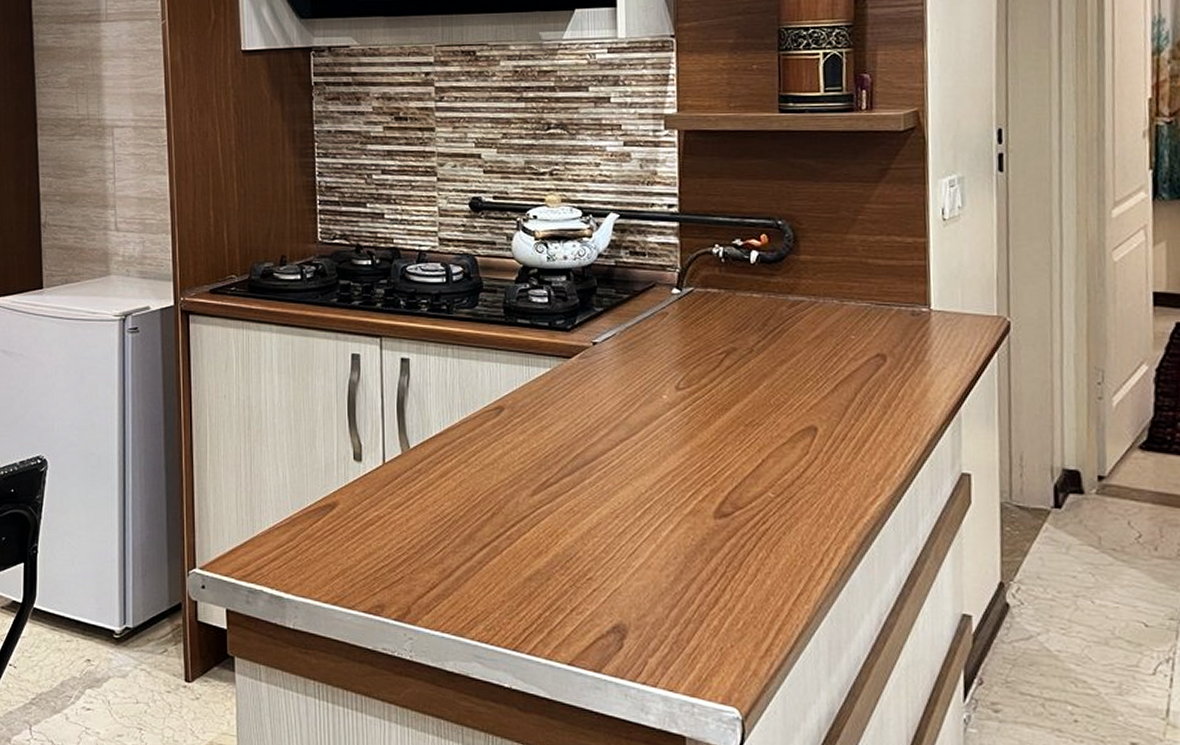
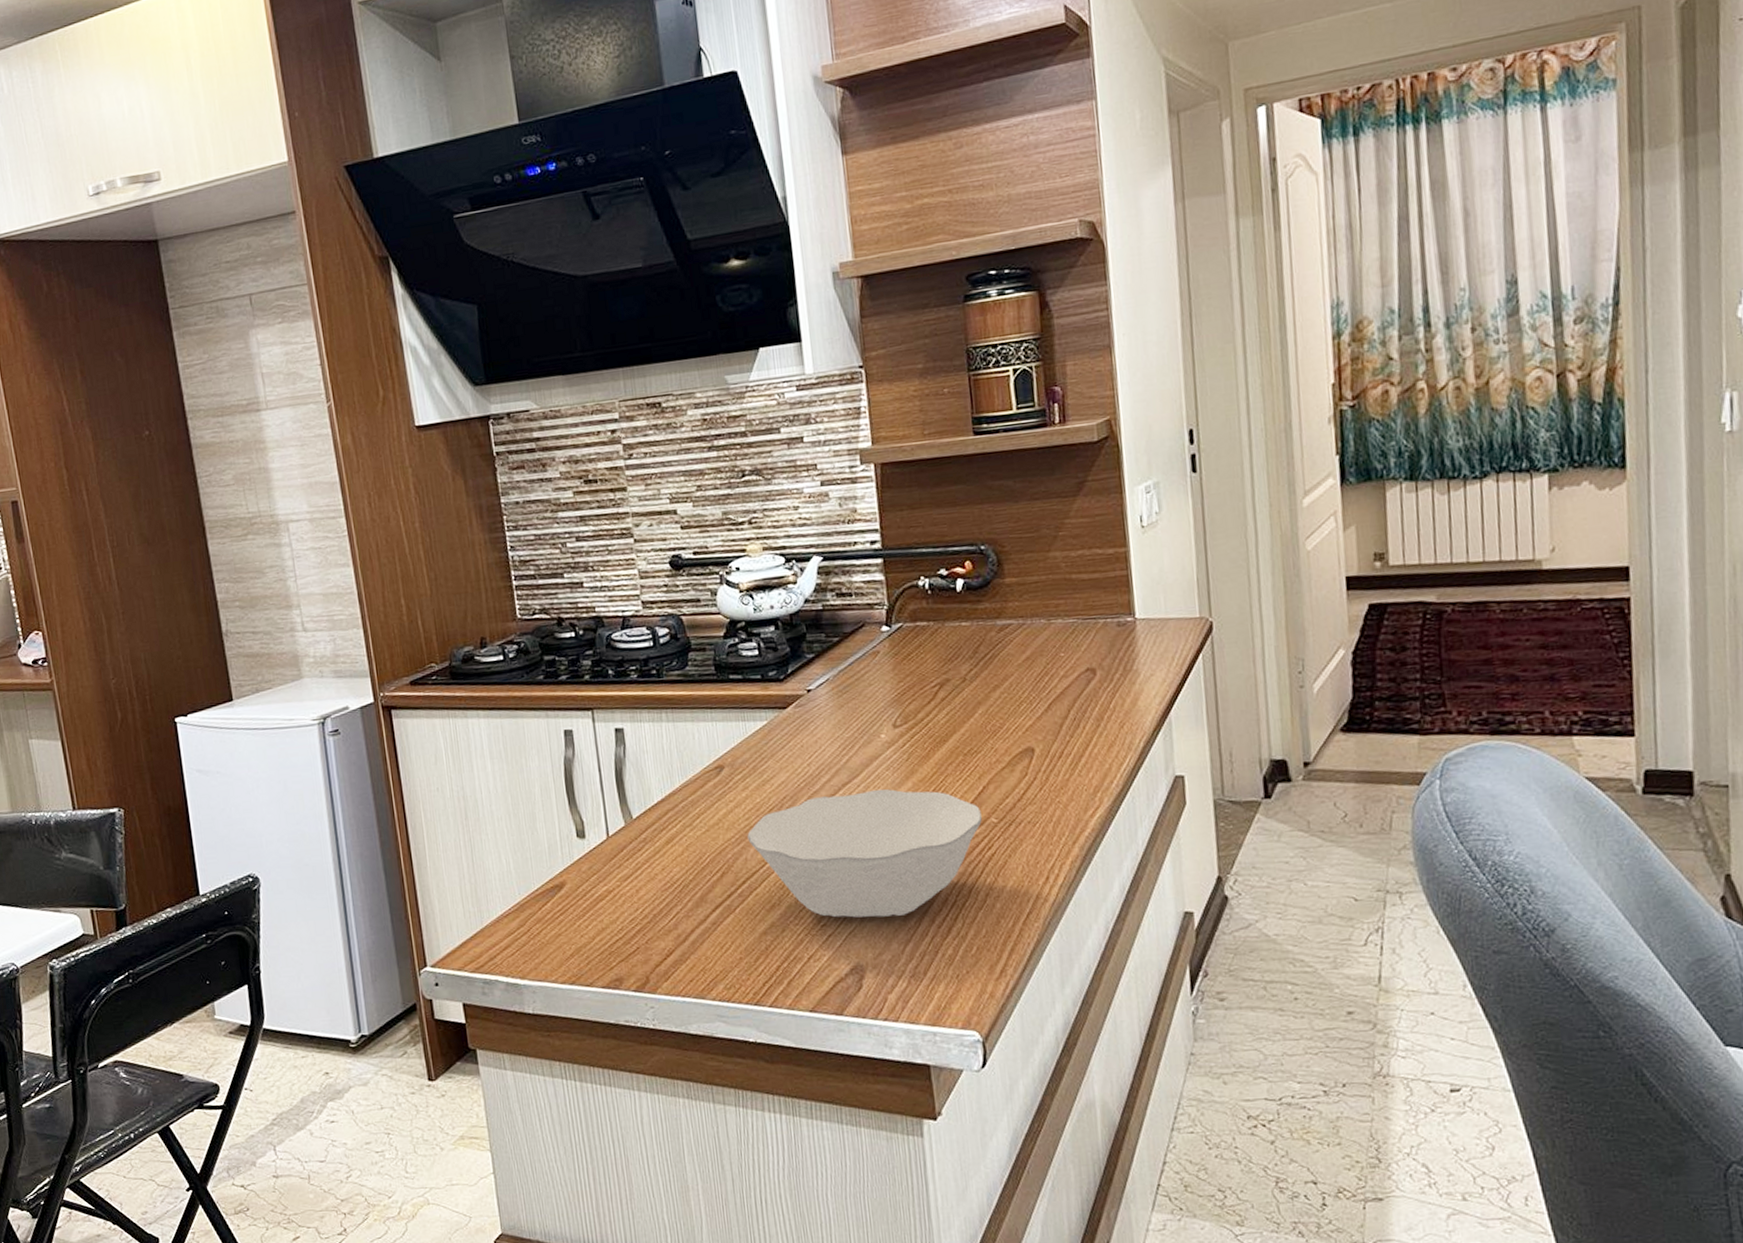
bowl: none [521,449,758,579] -> present [747,788,982,918]

